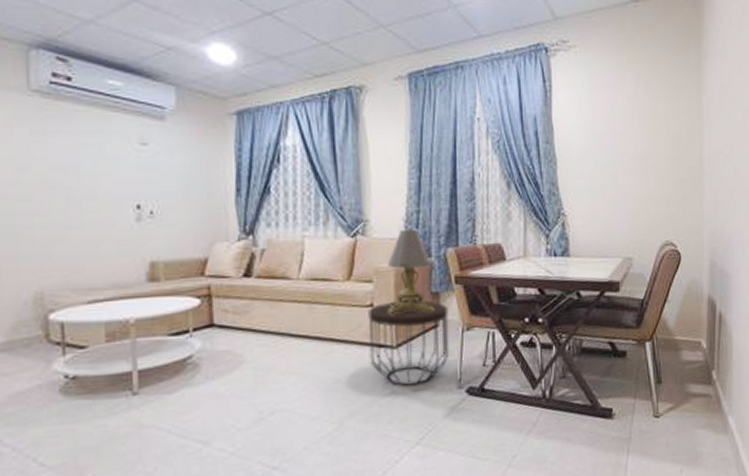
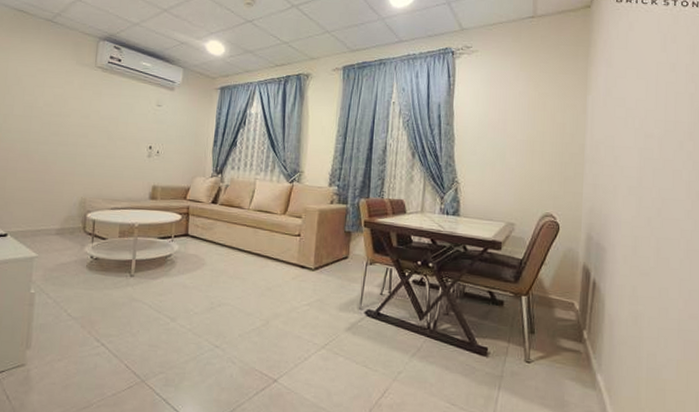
side table: present [368,302,450,387] -> none [293,235,357,302]
lamp: present [388,229,436,314] -> none [310,181,347,247]

